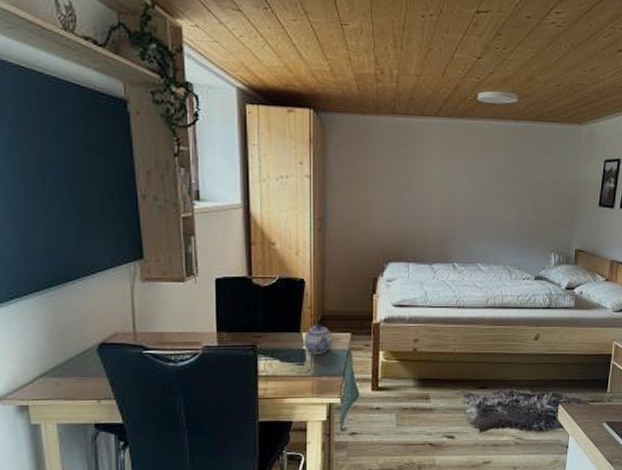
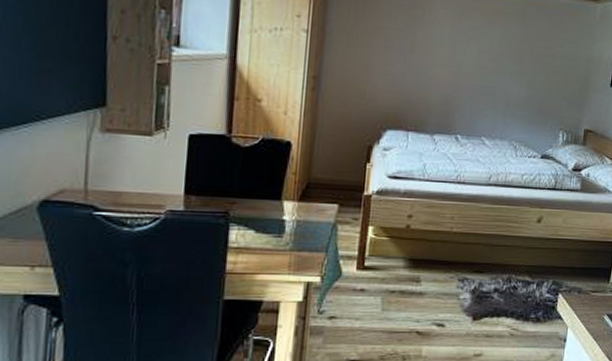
teapot: present [303,324,333,354] -> none [283,191,319,226]

